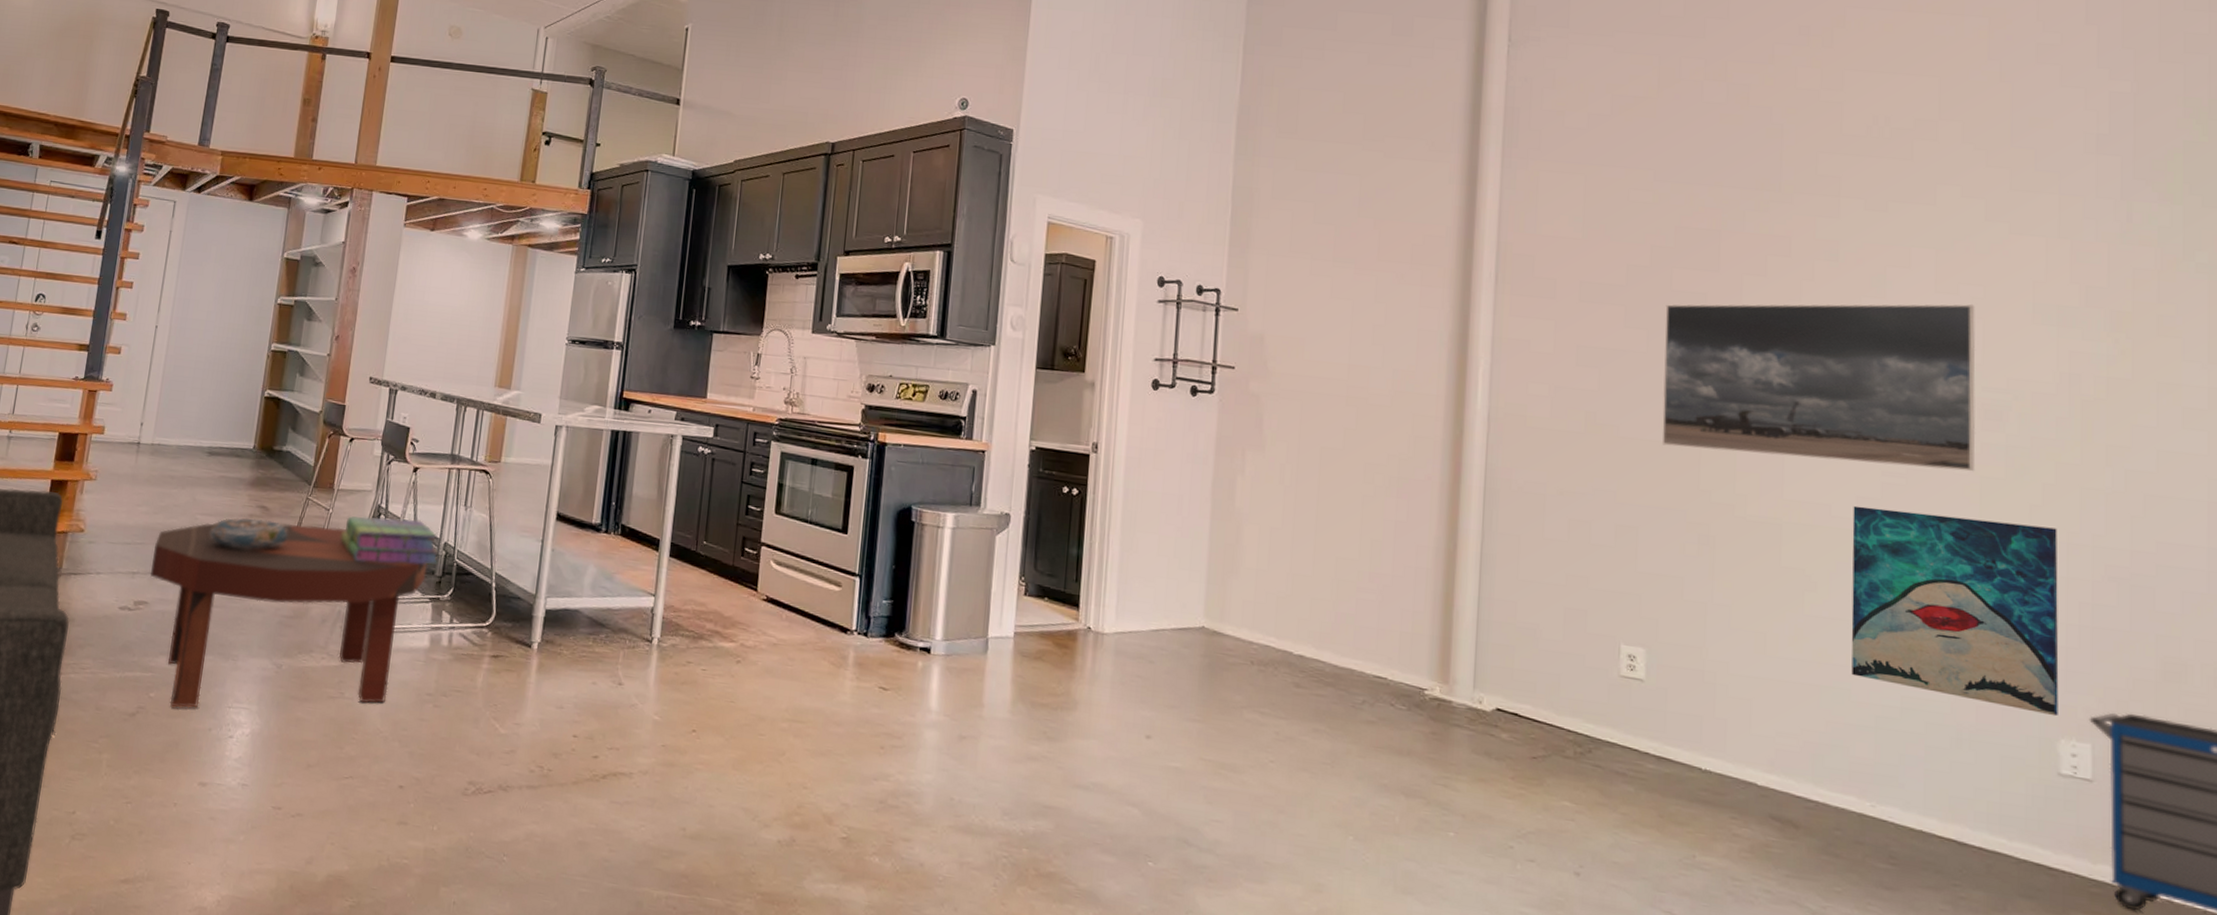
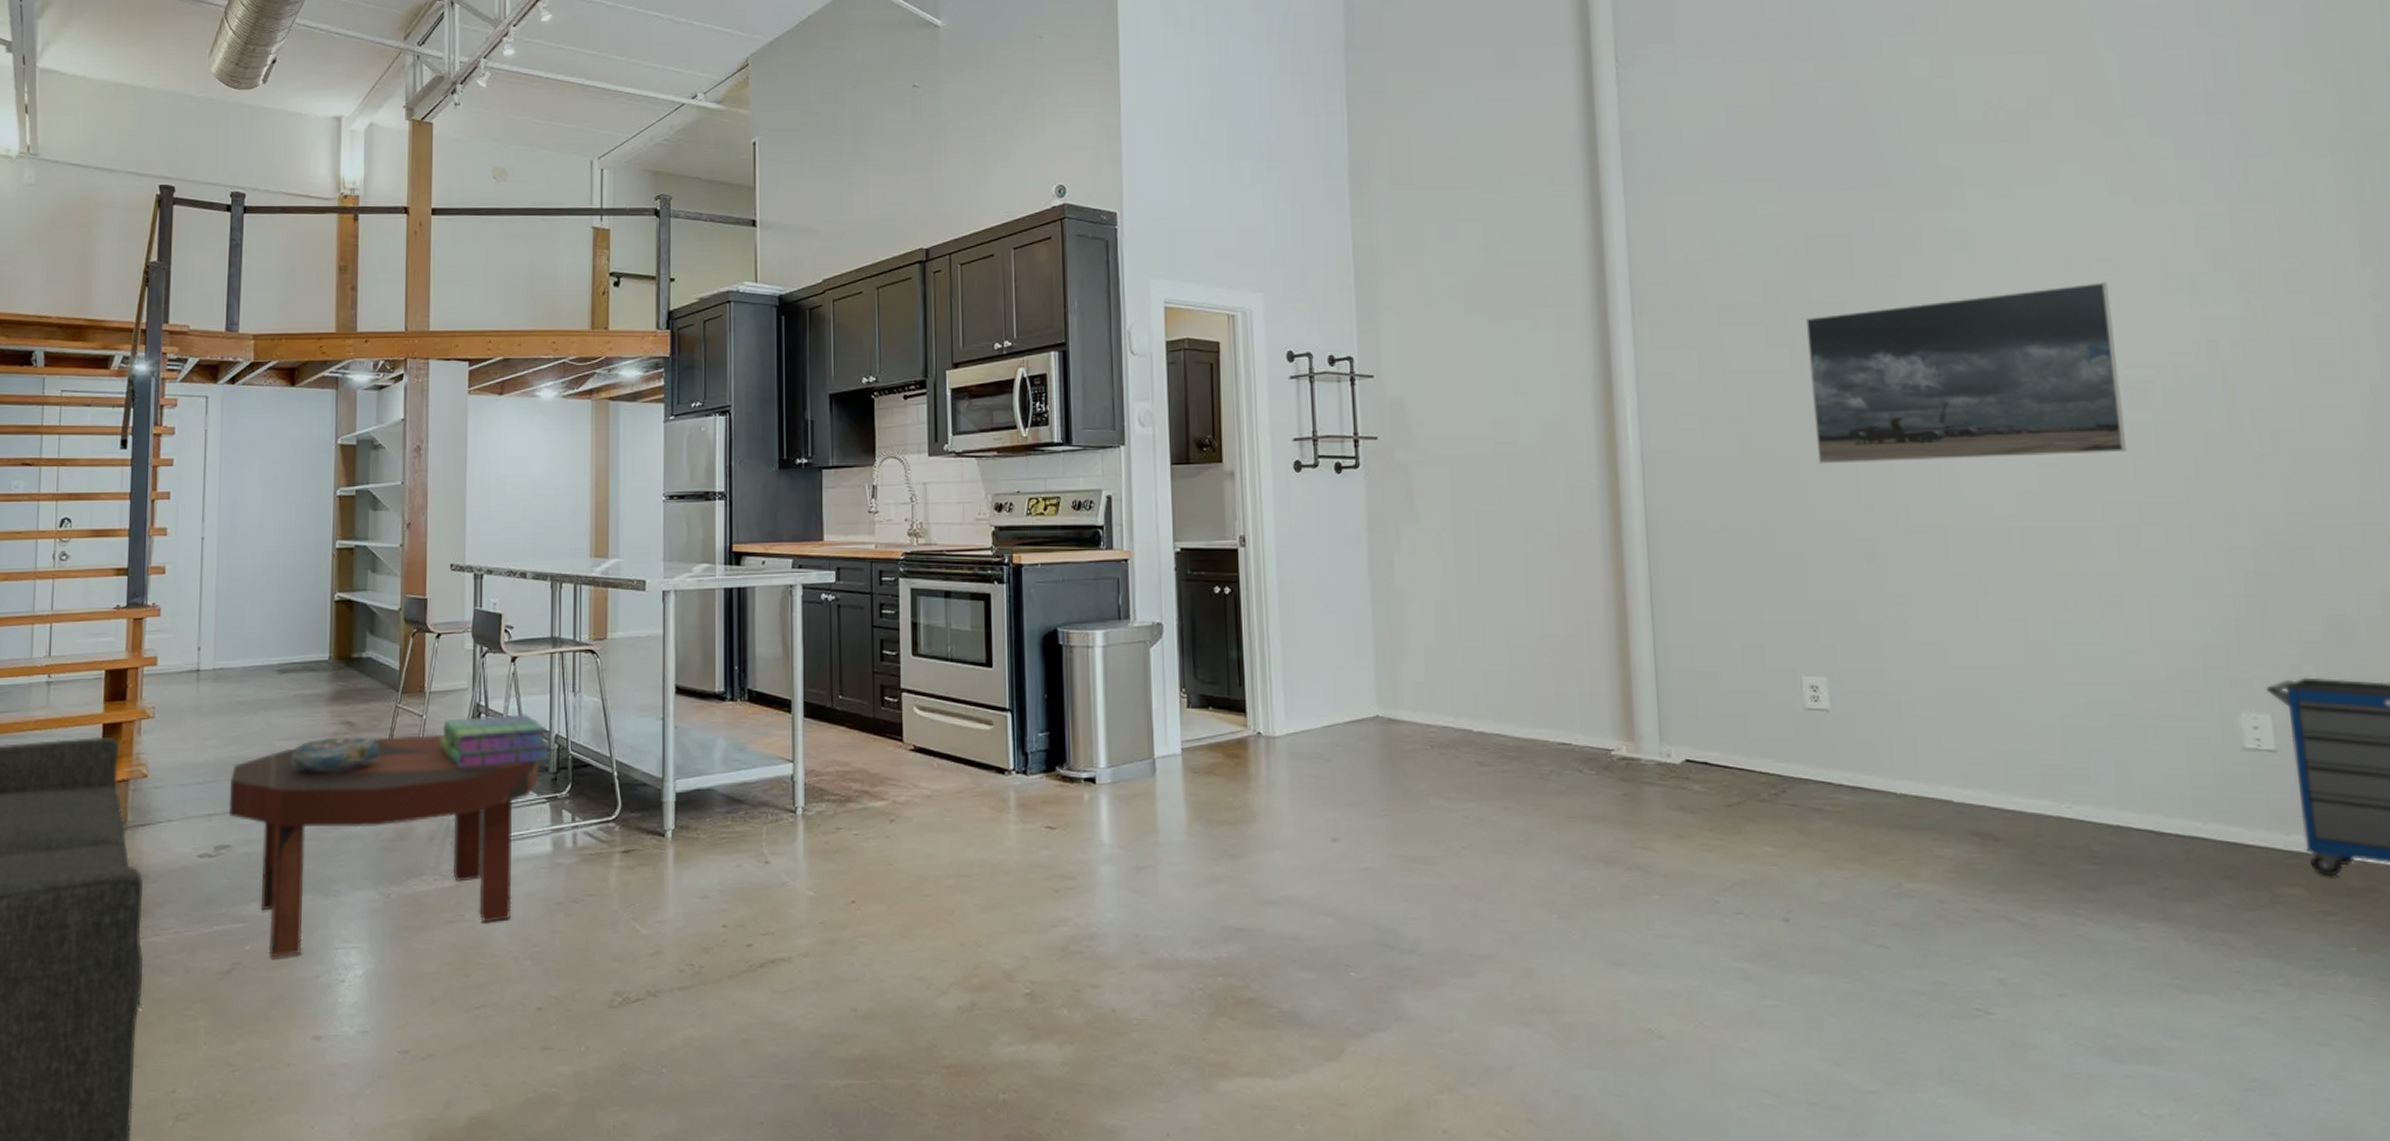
wall art: present [1851,505,2059,717] -> none [2013,499,2236,691]

